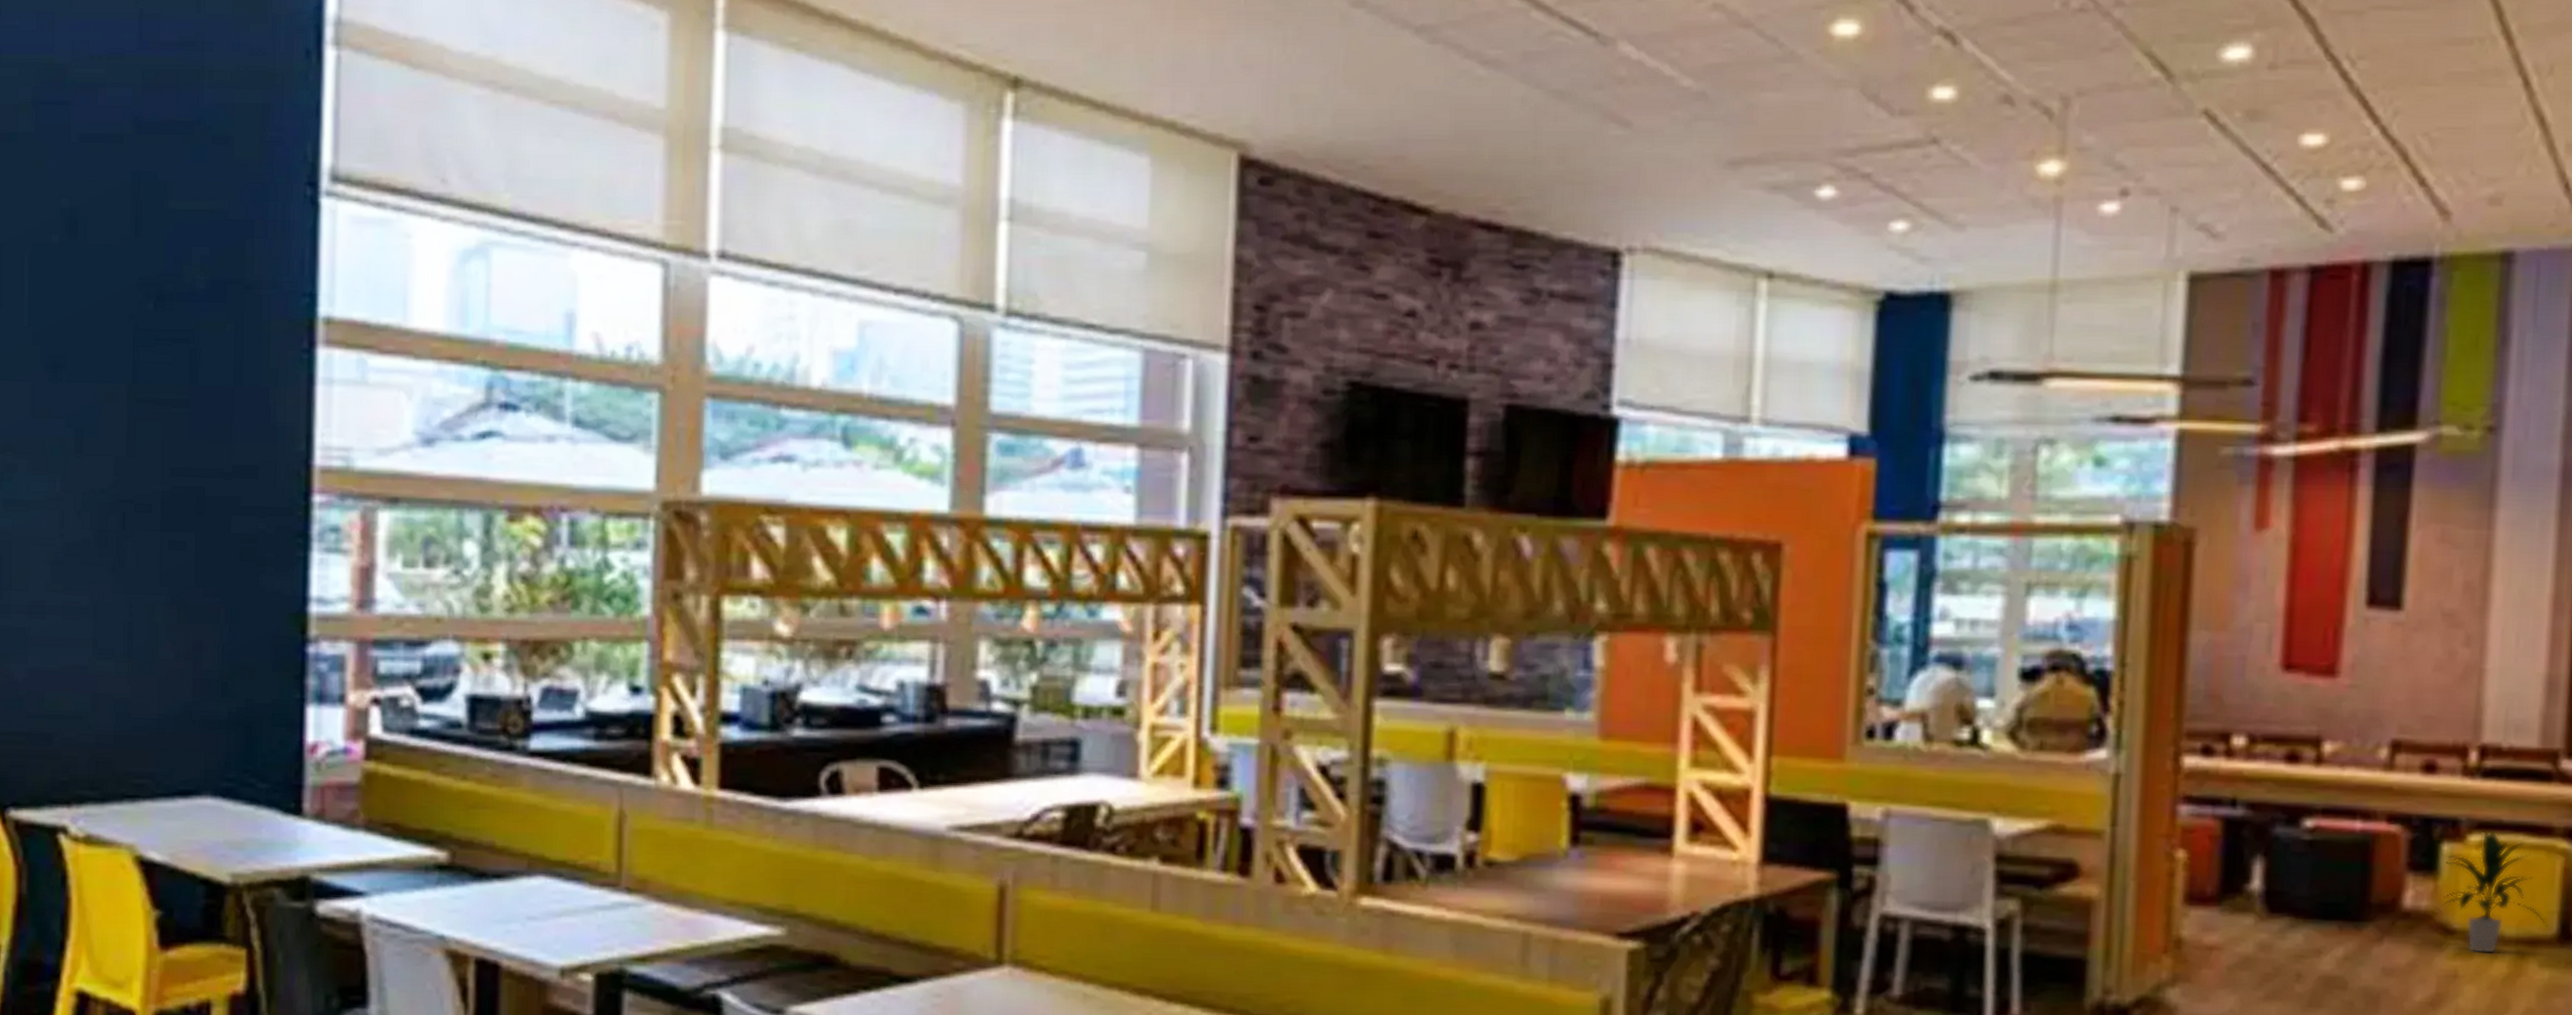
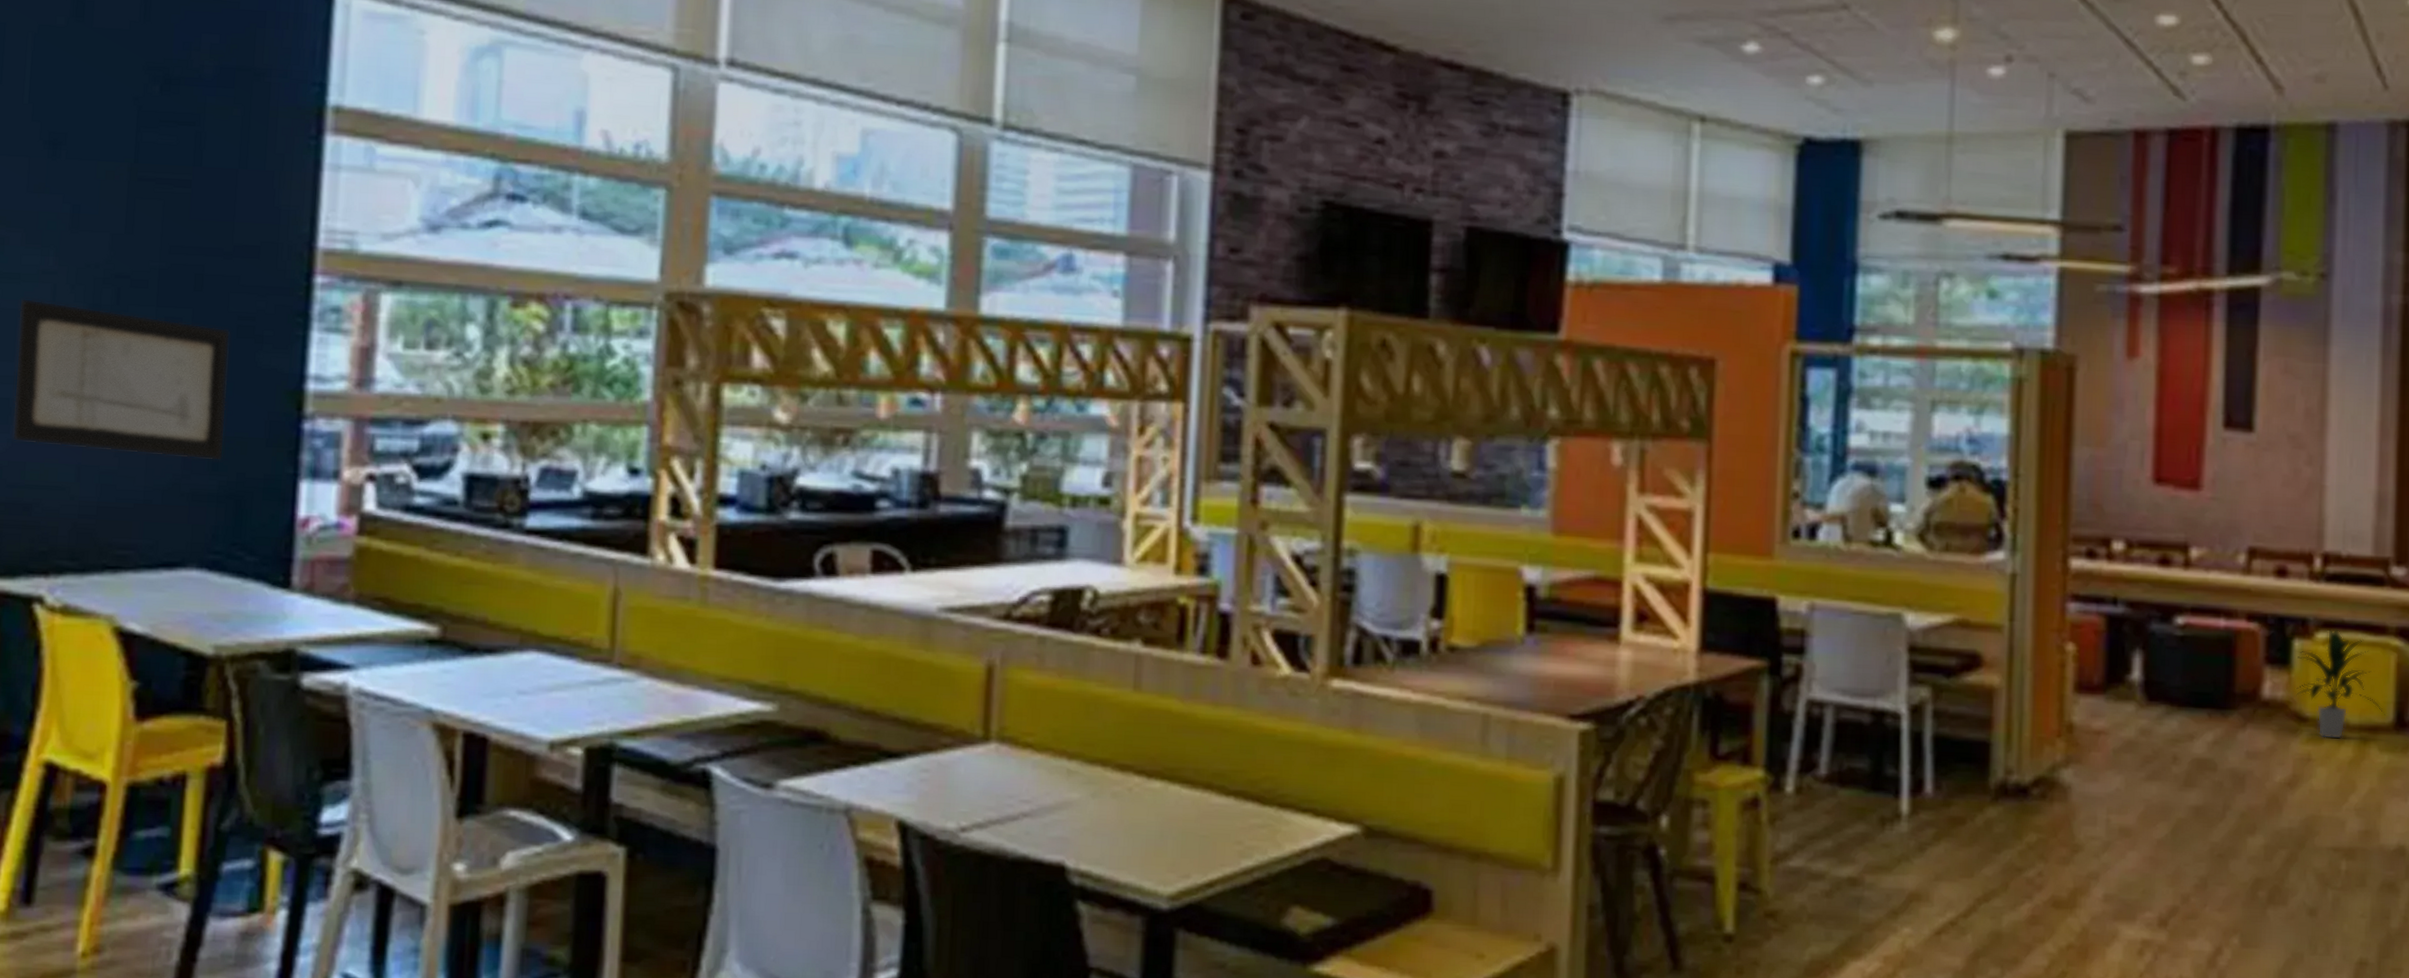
wall art: none [29,525,234,688] -> present [12,298,231,462]

